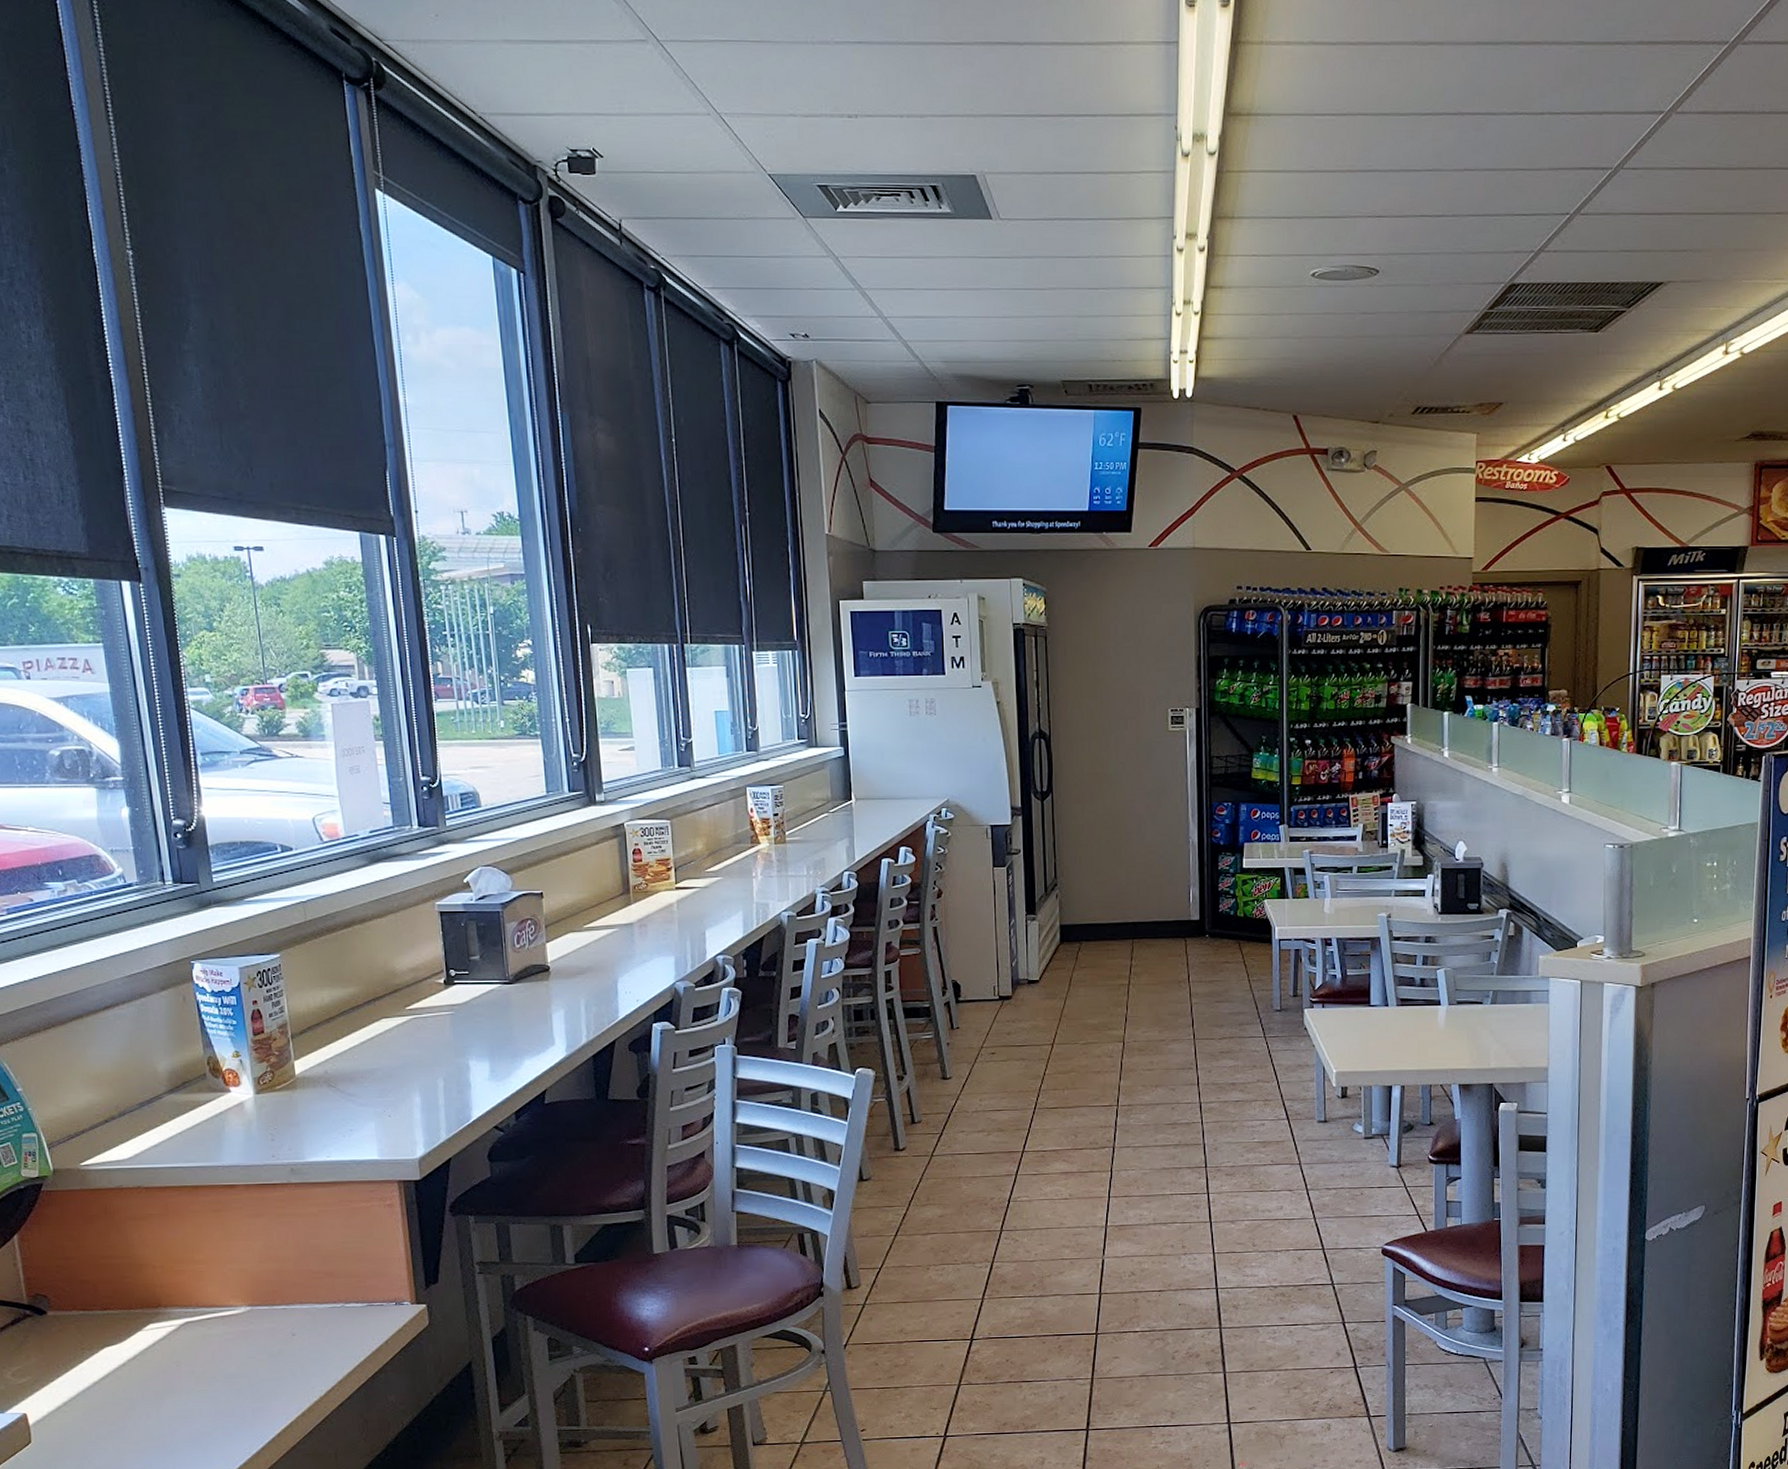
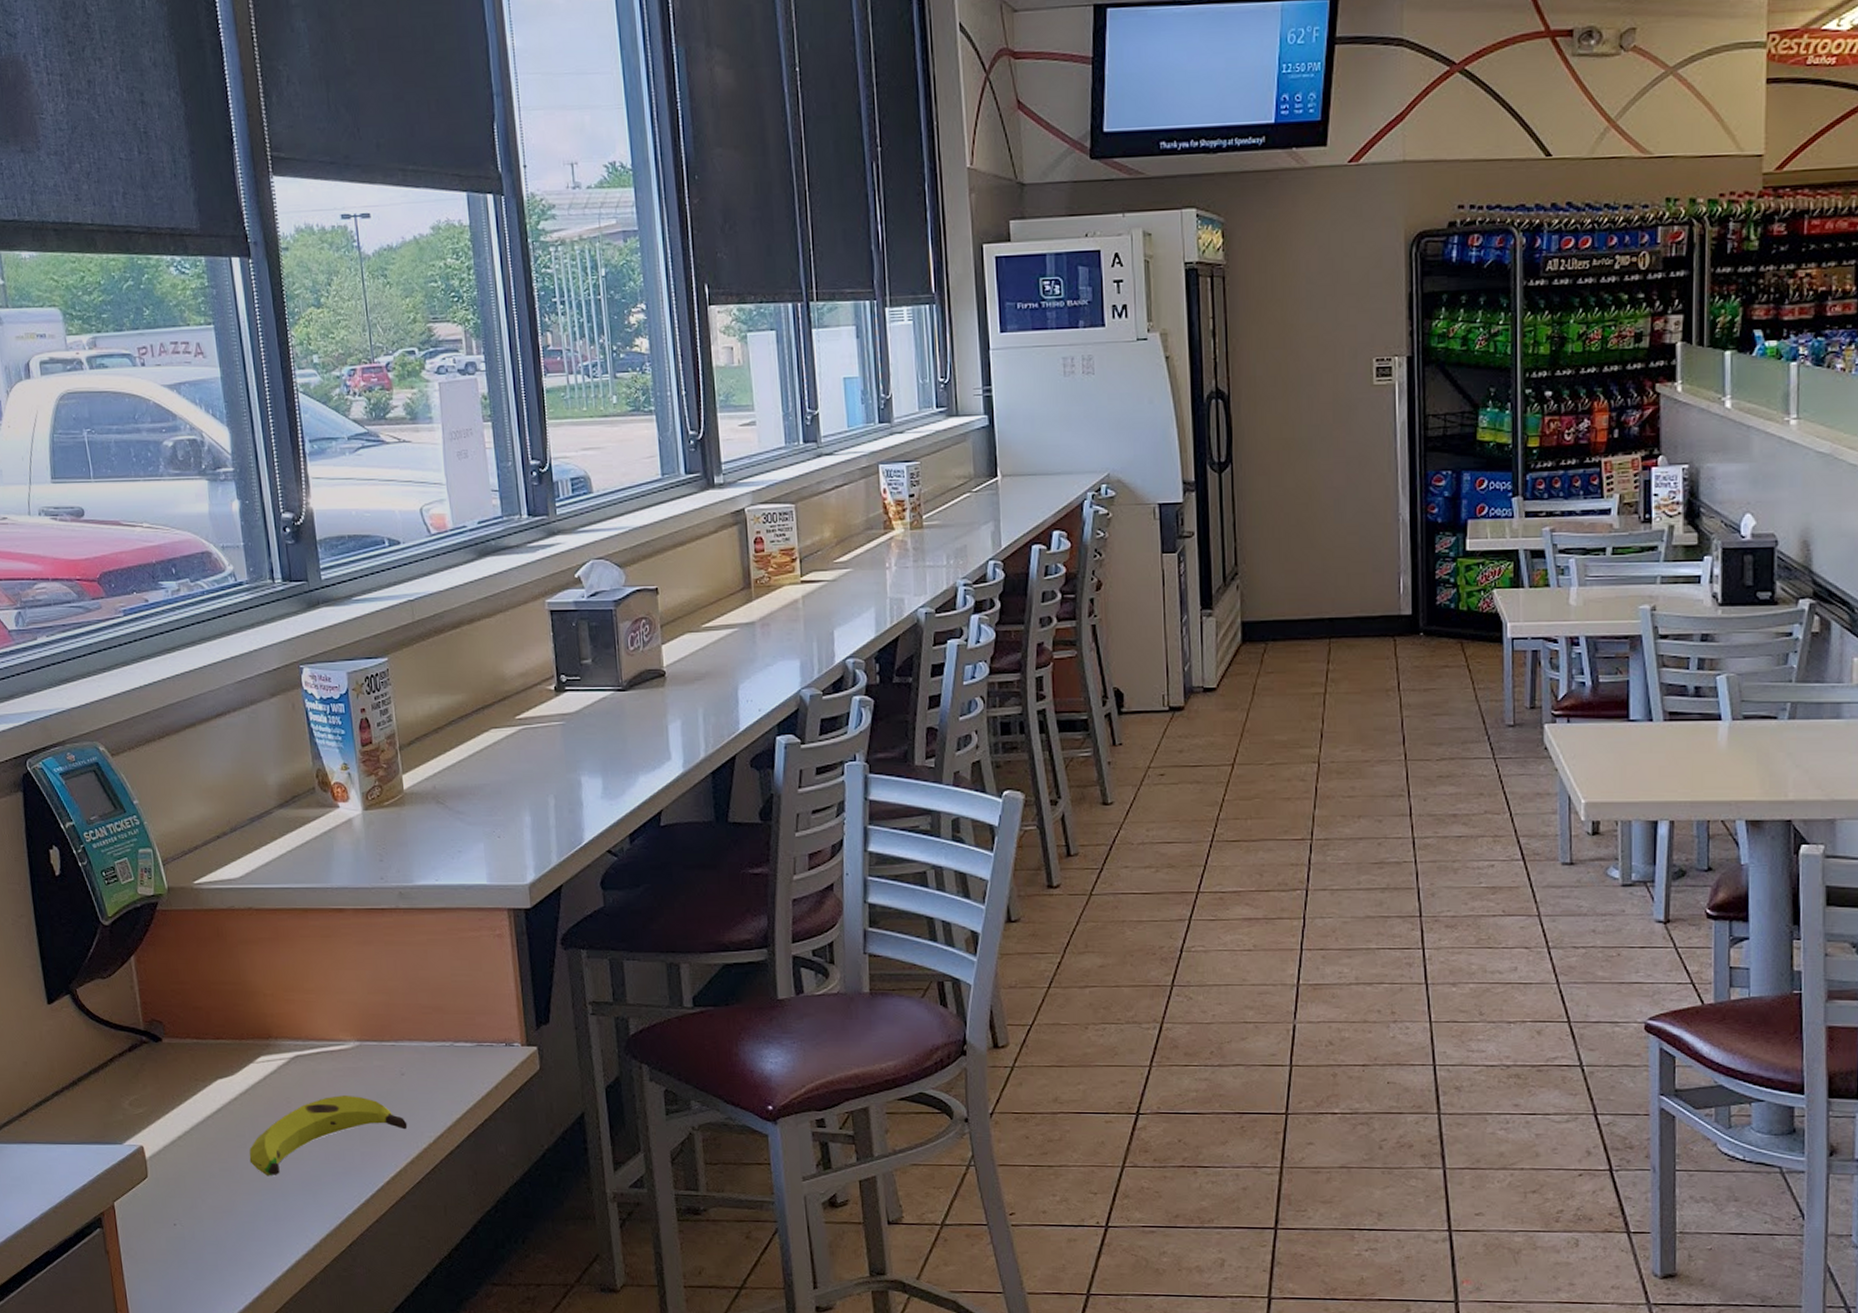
banana: none [137,1356,299,1435] -> present [249,1095,408,1176]

